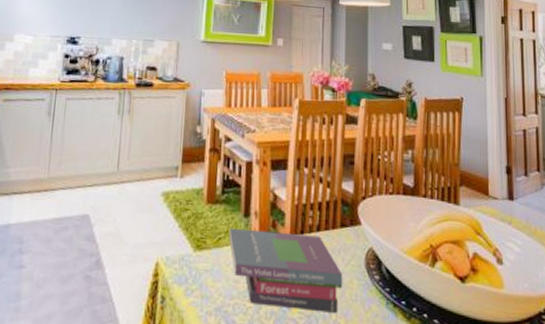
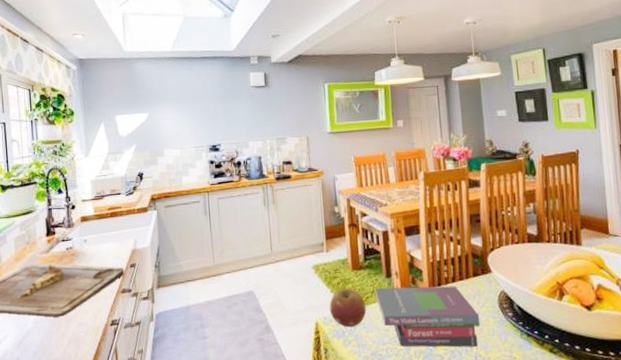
fruit: none [174,224,217,273] -> present [329,288,367,328]

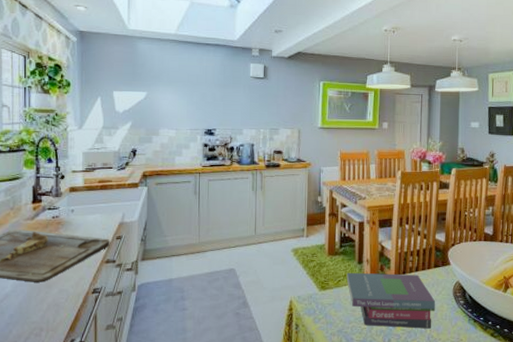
fruit: present [329,288,367,328] -> none [304,271,338,307]

